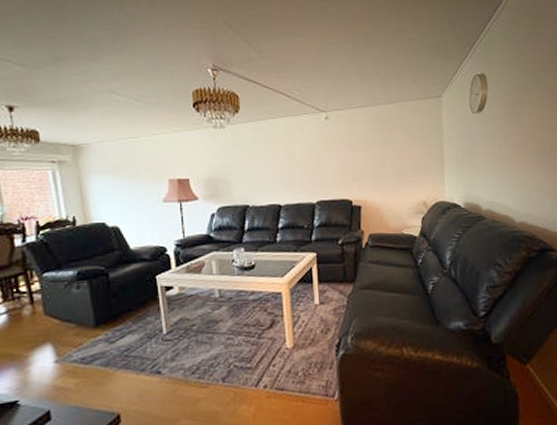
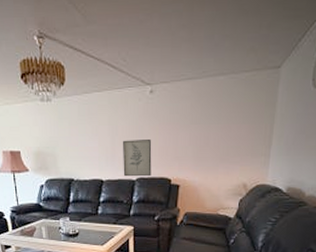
wall art: none [301,163,332,201] -> present [123,140,152,177]

